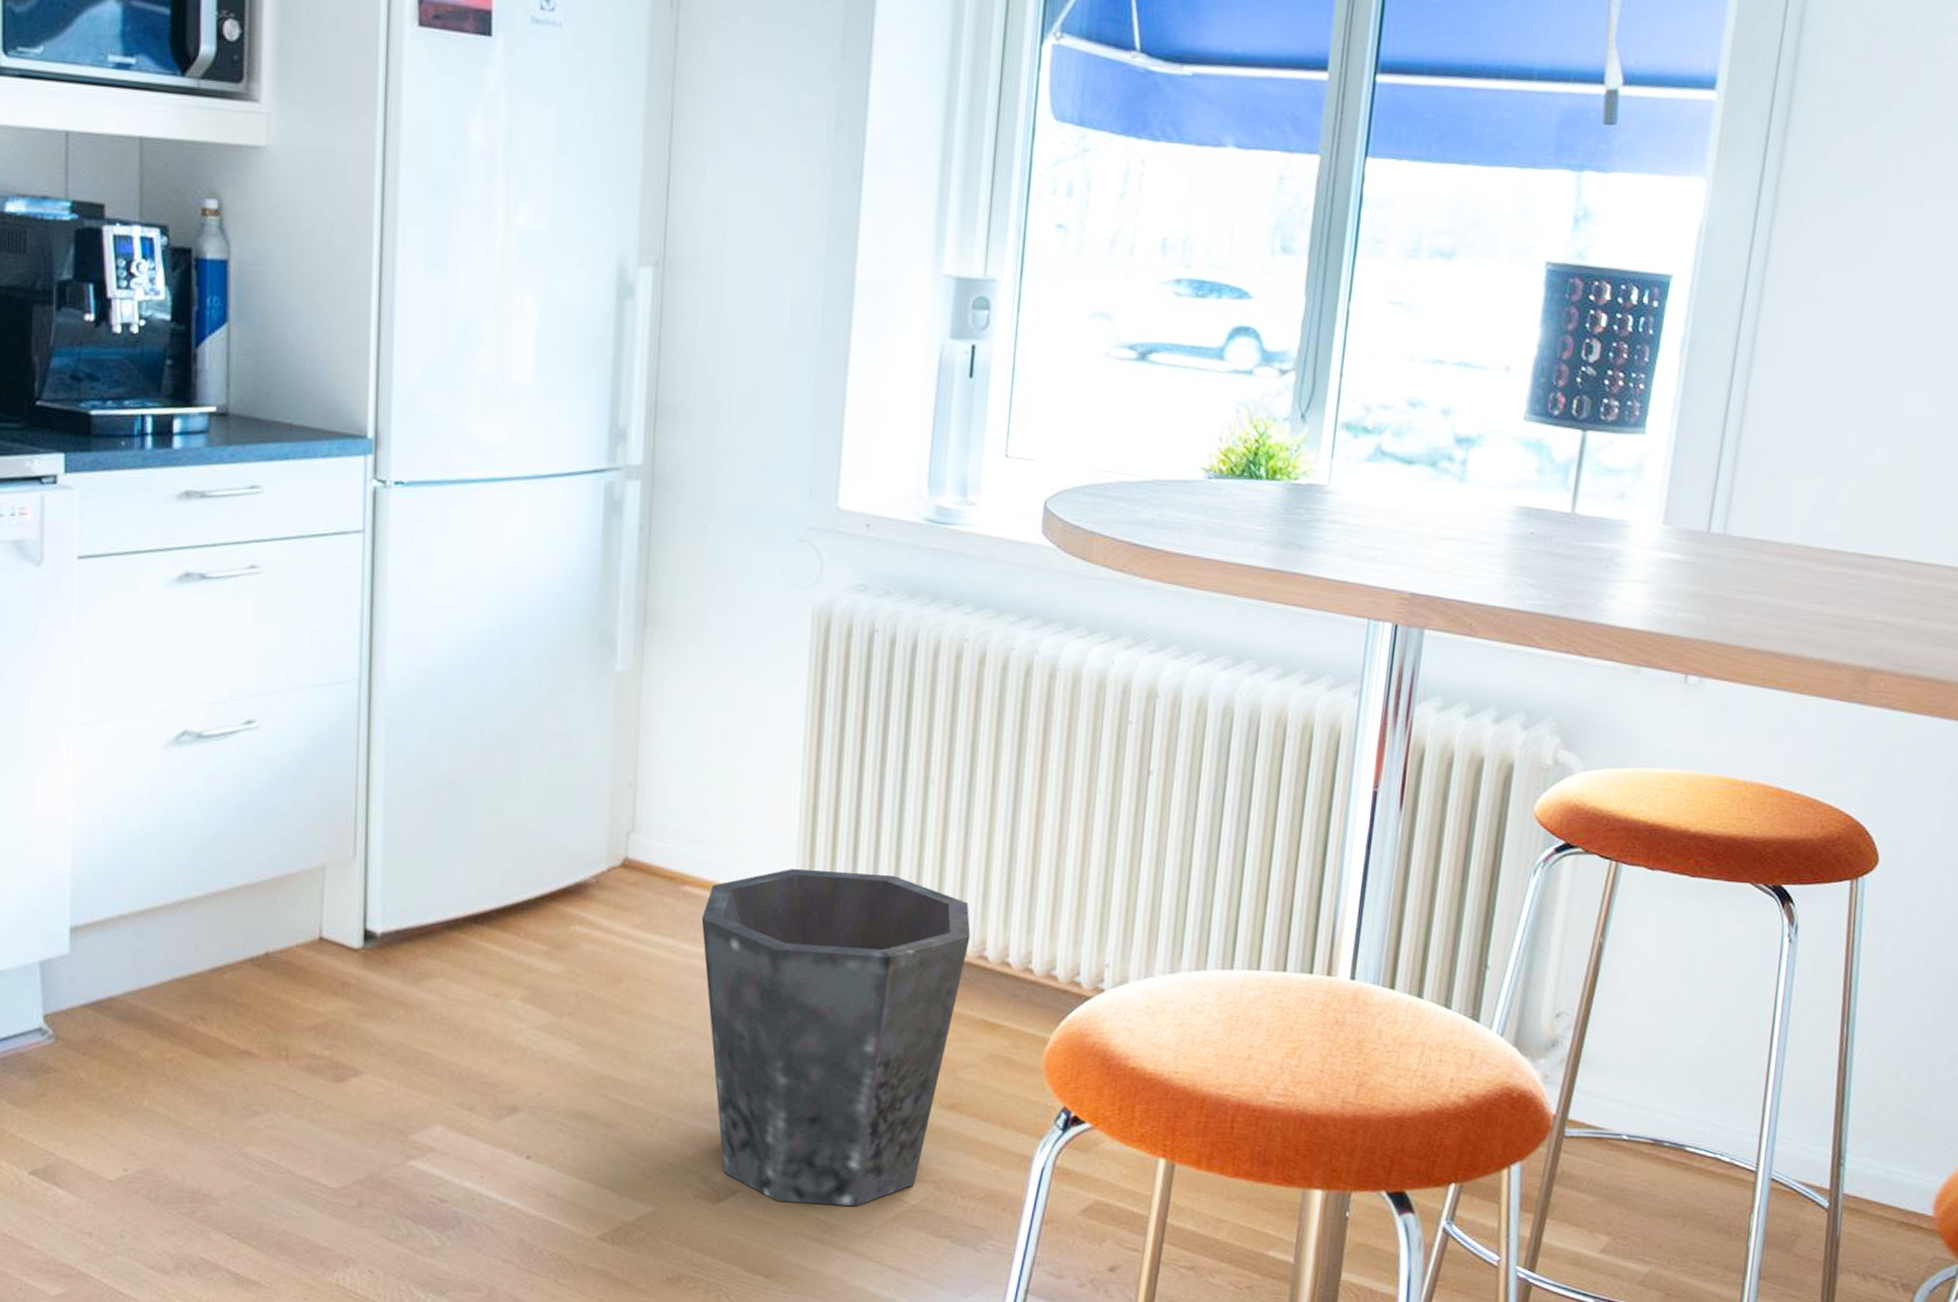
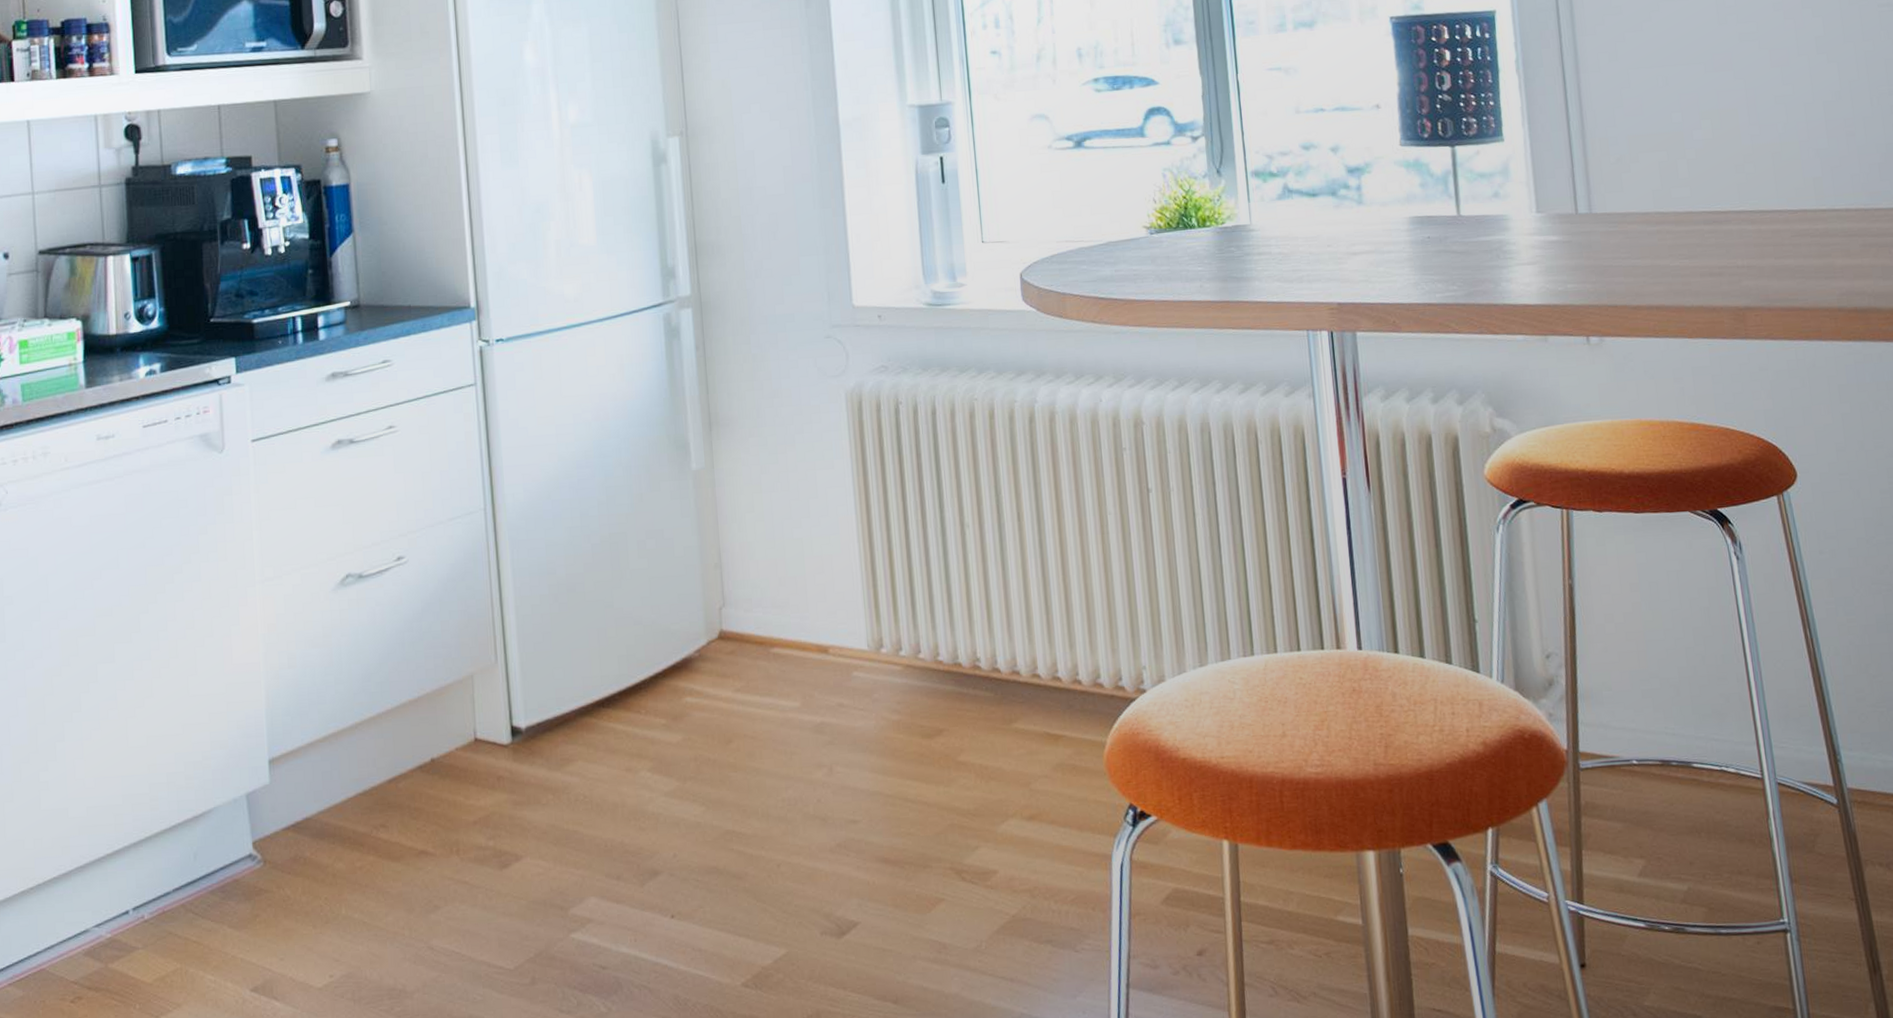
waste bin: present [701,869,971,1206] -> none [791,612,1022,928]

